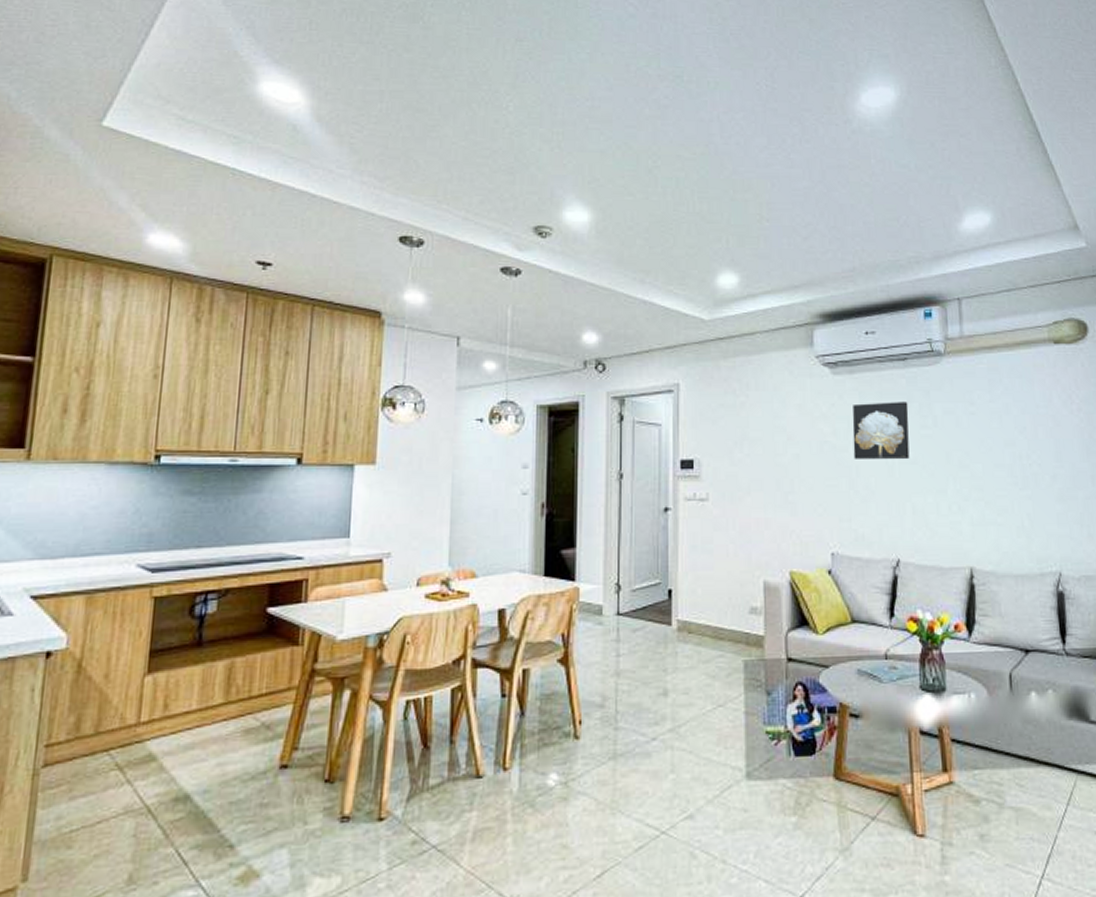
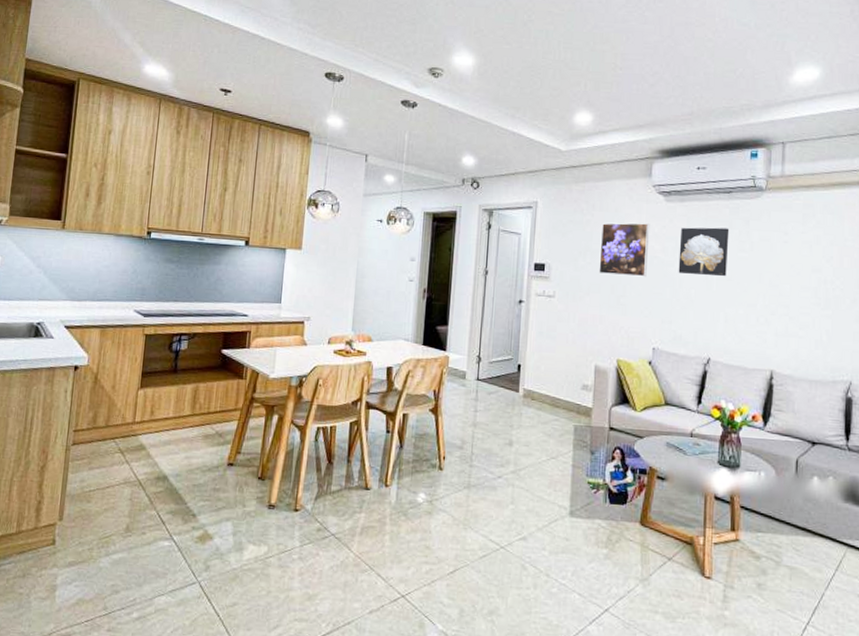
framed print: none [759,402,817,468] -> present [599,222,650,277]

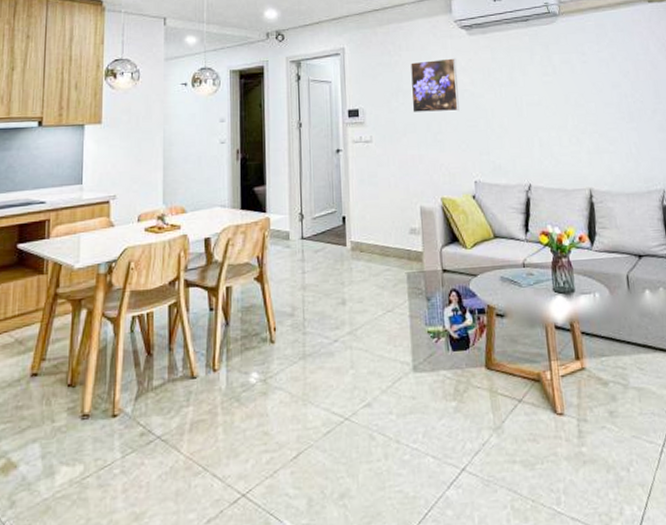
wall art: present [678,227,730,277] -> none [486,55,535,103]

